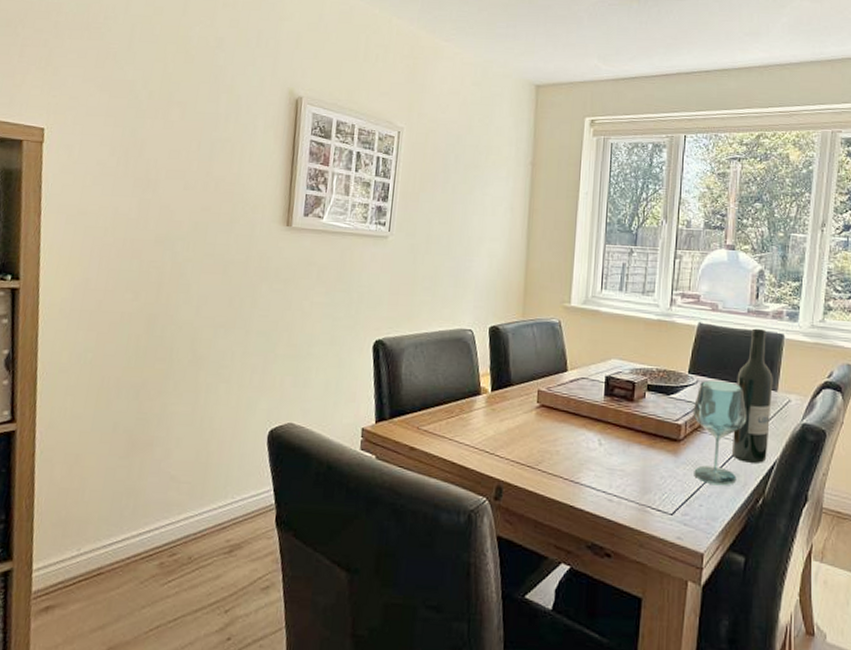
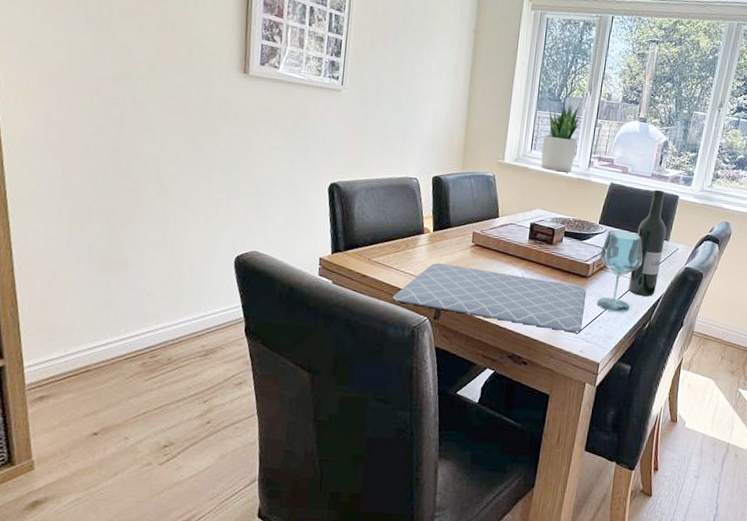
placemat: none [445,429,679,513] -> present [392,262,586,333]
planter: none [614,235,658,314] -> present [541,104,581,173]

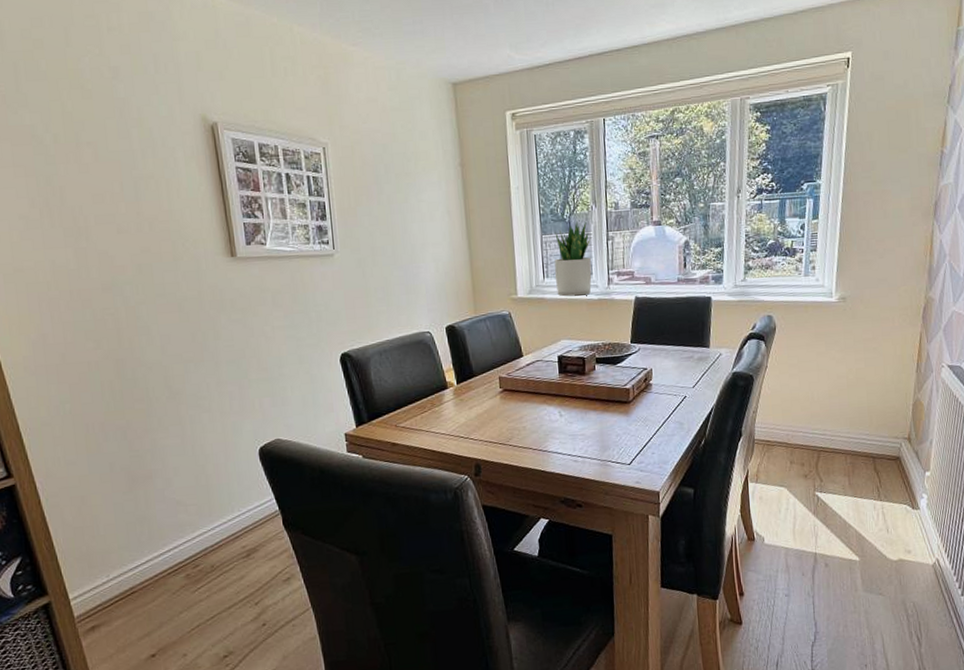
placemat: present [392,262,586,333] -> none [428,413,633,466]
wine glass: present [597,230,643,313] -> none [638,345,686,435]
wine bottle: present [628,189,667,297] -> none [673,294,706,412]

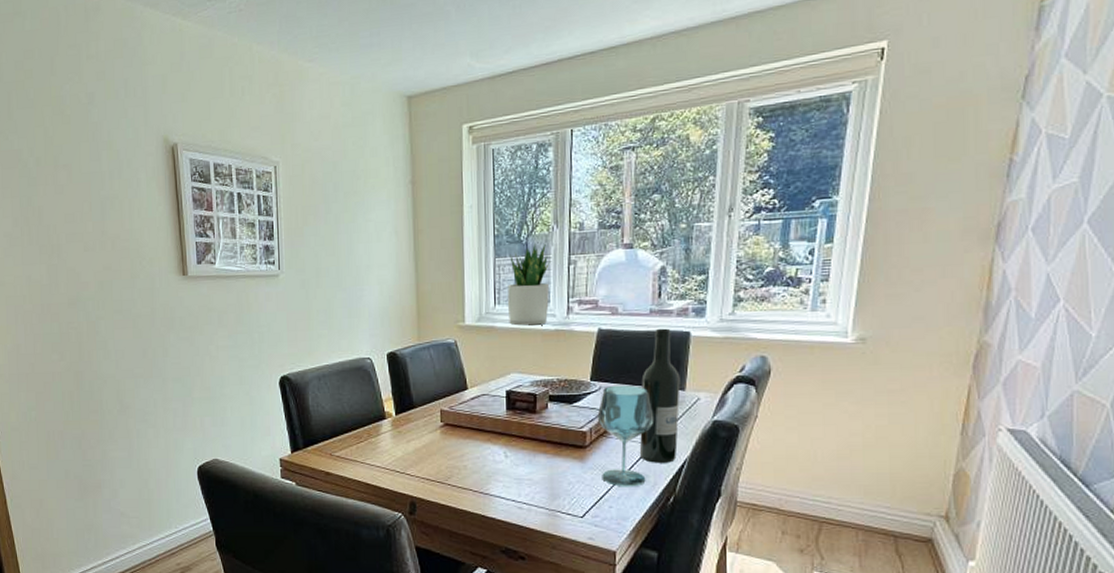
wine glass: none [638,345,686,435] -> present [597,385,654,487]
wine bottle: none [673,294,706,412] -> present [639,328,680,463]

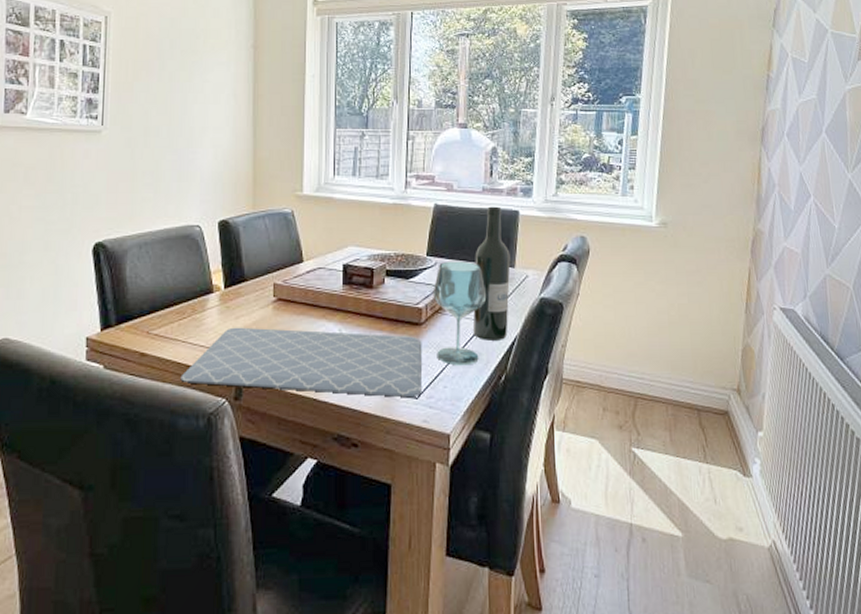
placemat: none [361,450,587,517] -> present [180,327,422,398]
planter: present [508,243,551,326] -> none [347,117,390,198]

